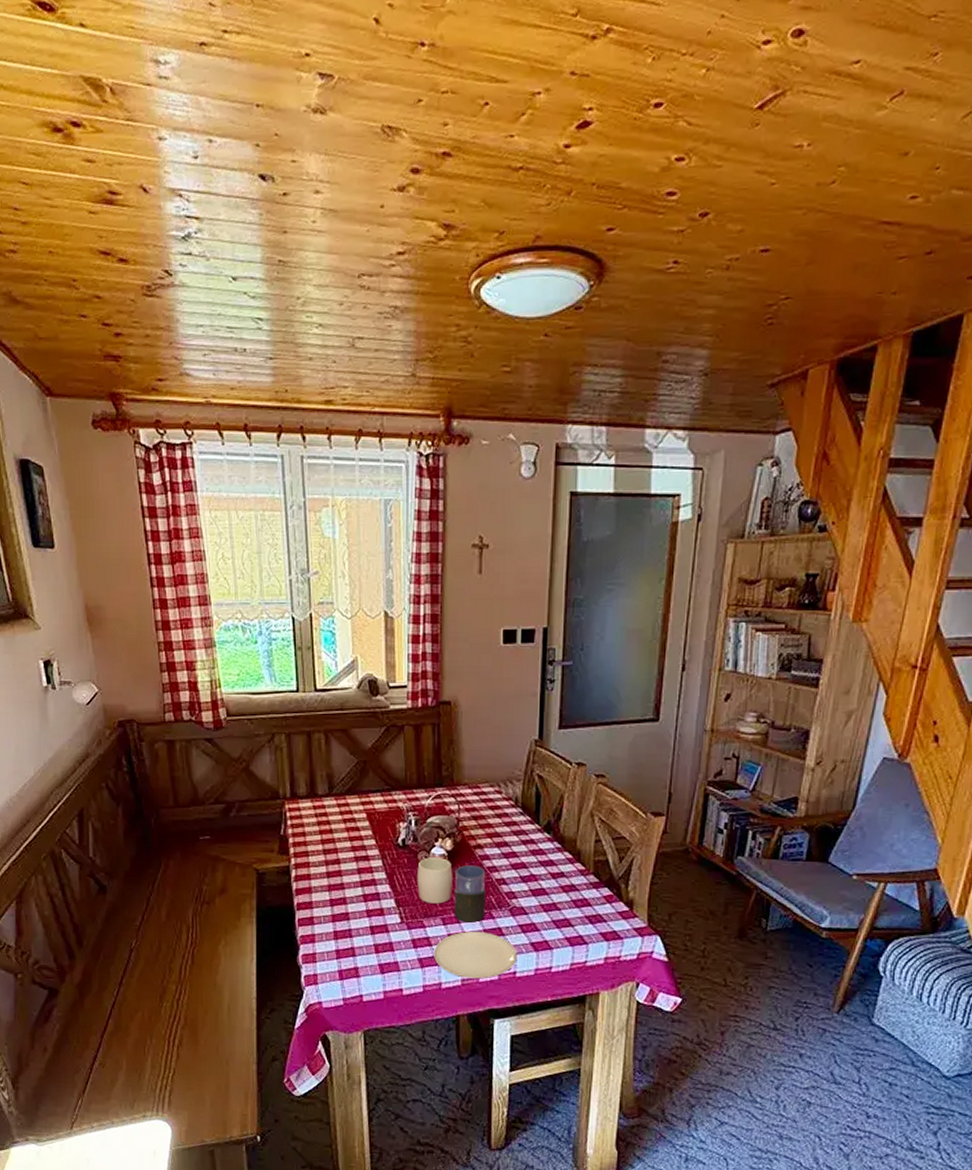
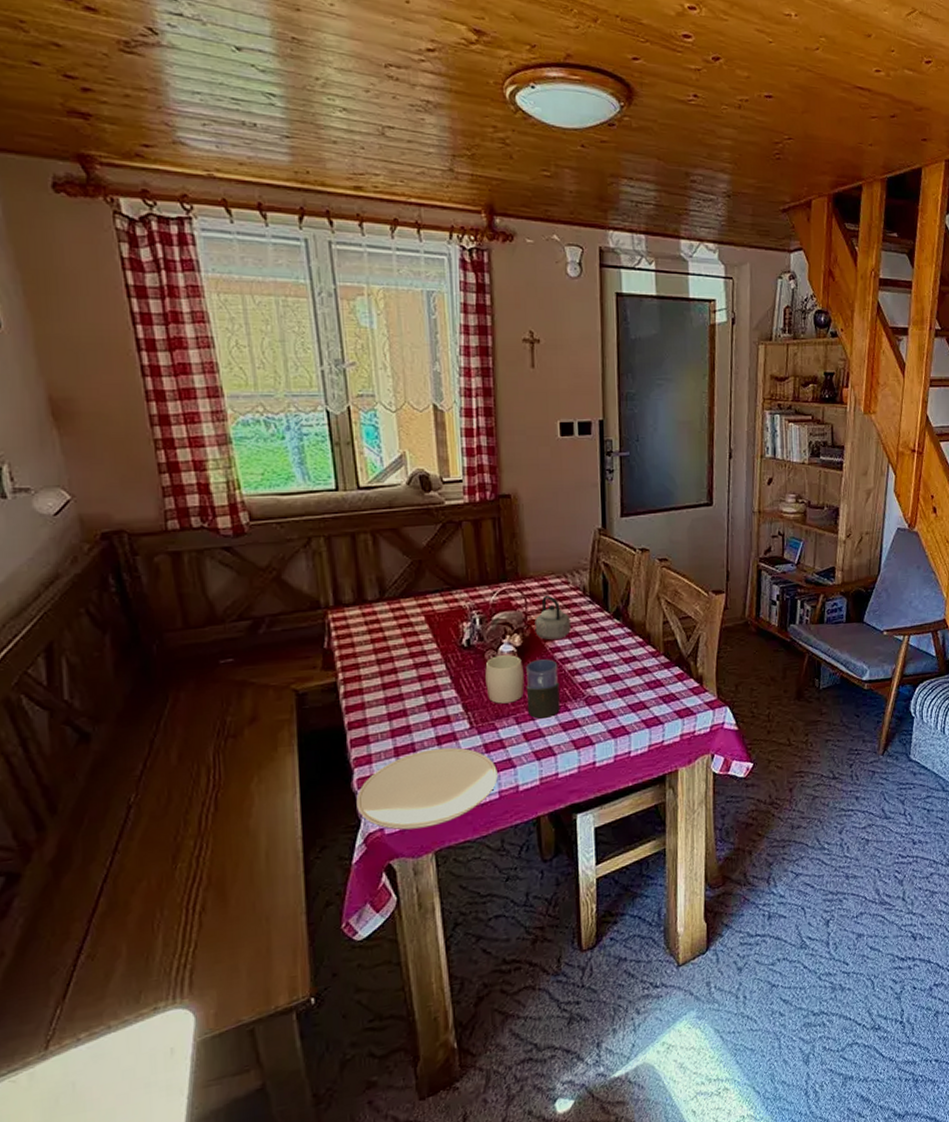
plate: none [301,937,423,1009] -> present [356,747,498,831]
plate: present [434,932,517,979] -> none [508,726,596,777]
teapot: none [466,802,501,848] -> present [535,595,571,641]

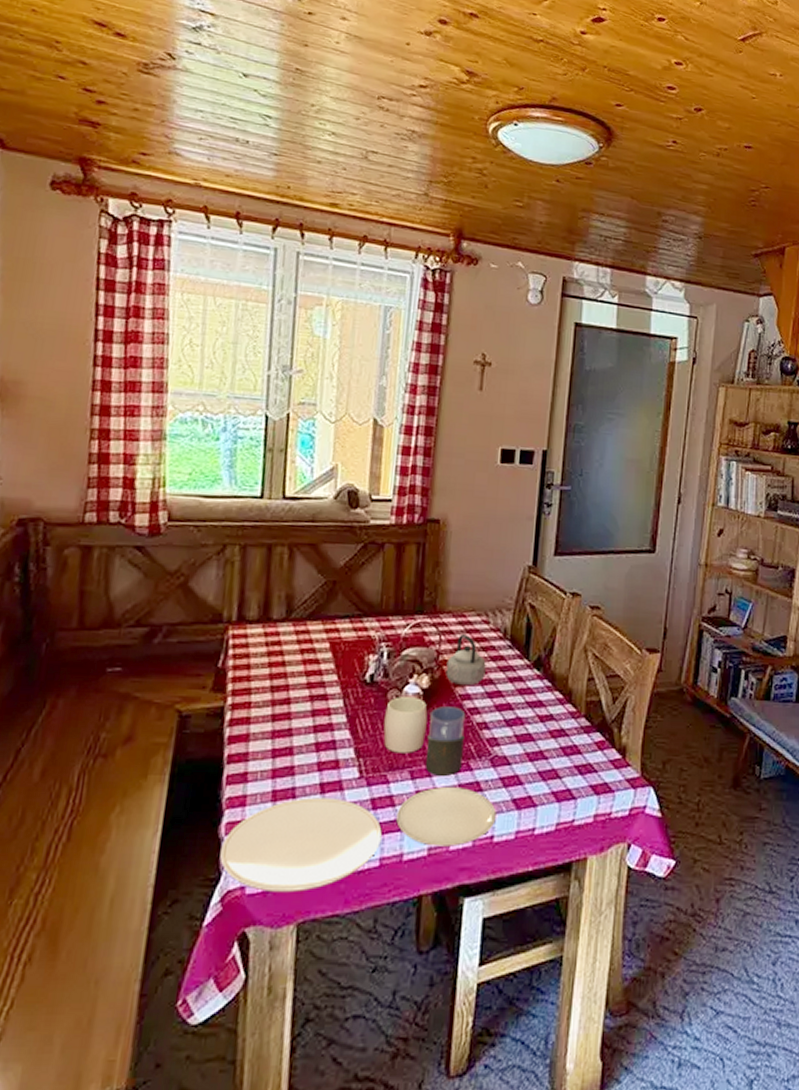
plate: none [508,726,596,777] -> present [396,787,497,847]

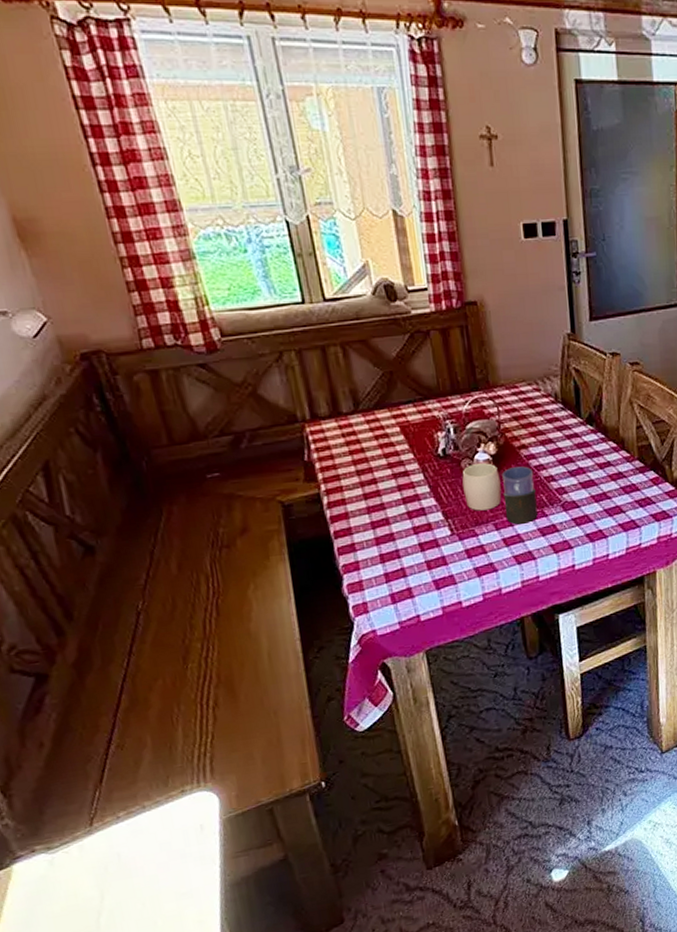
plate: present [220,797,382,893] -> none [347,553,481,632]
plate: present [396,787,497,847] -> none [489,531,575,580]
teapot: present [446,633,486,686] -> none [508,402,545,448]

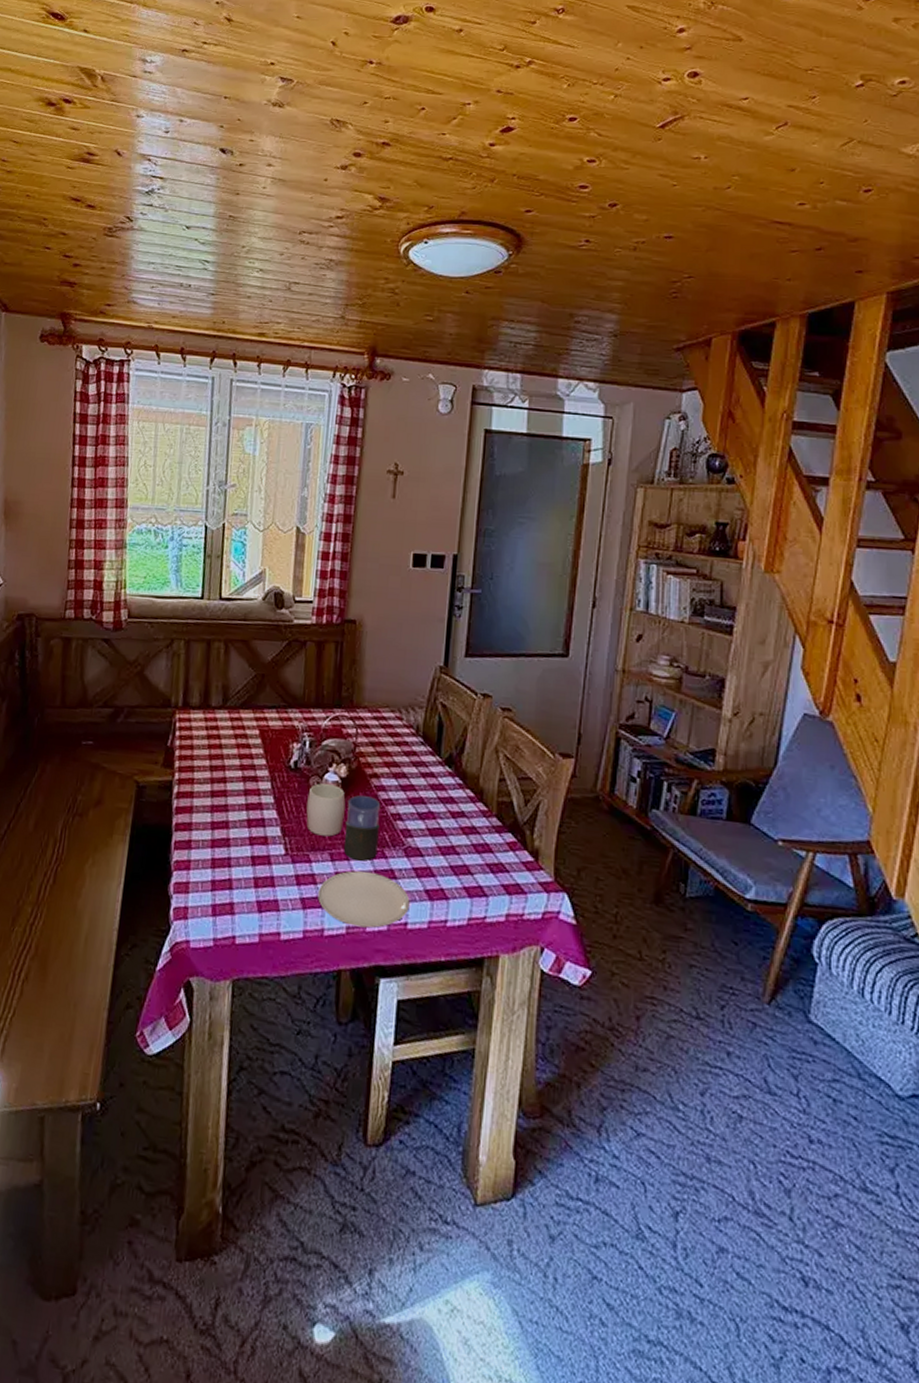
plate: none [489,531,575,580] -> present [318,871,410,929]

